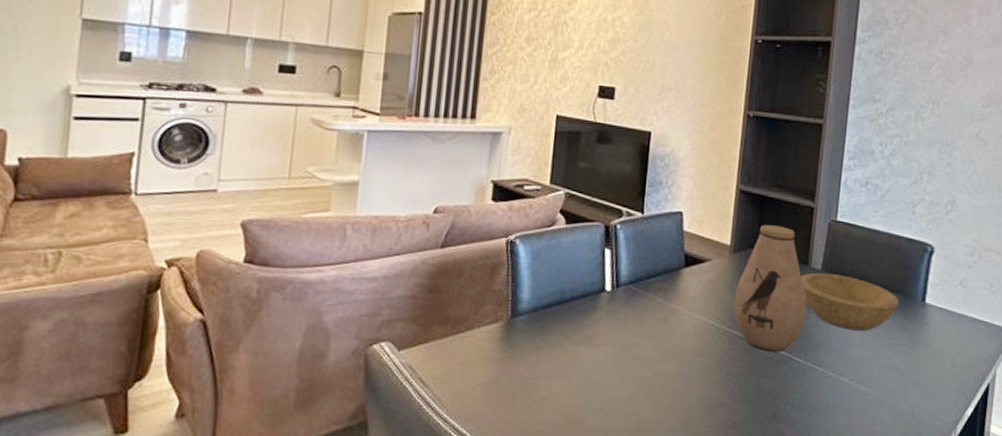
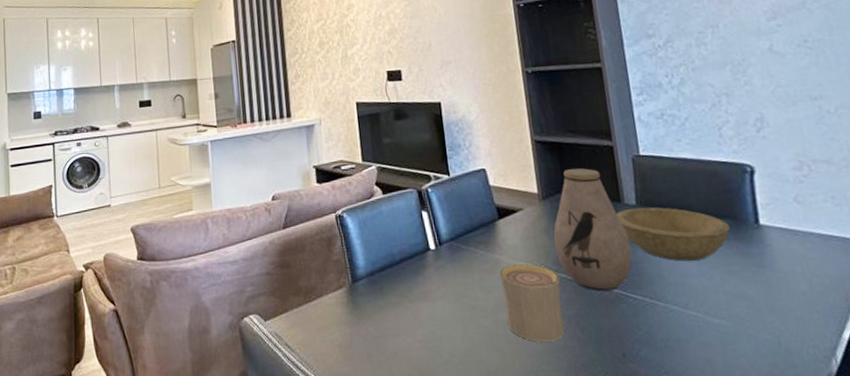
cup: none [670,316,731,399] -> present [500,264,565,343]

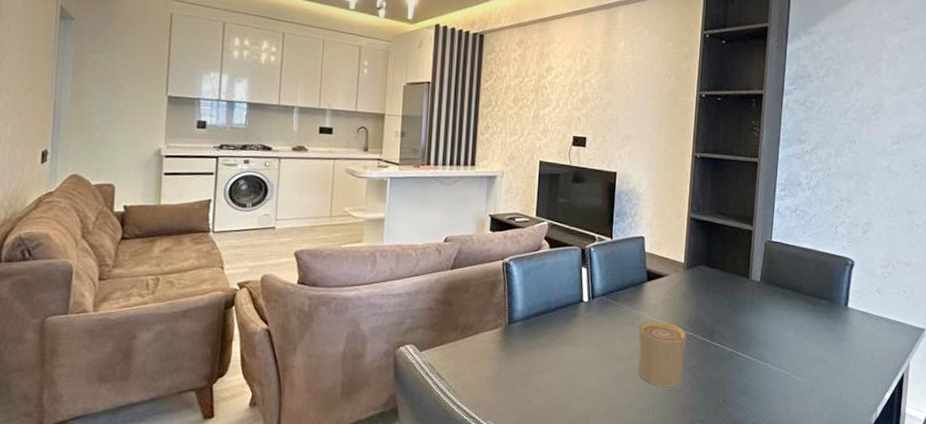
vase: present [553,168,633,291] -> none [688,246,749,349]
bowl: present [616,207,730,261] -> none [742,284,826,331]

